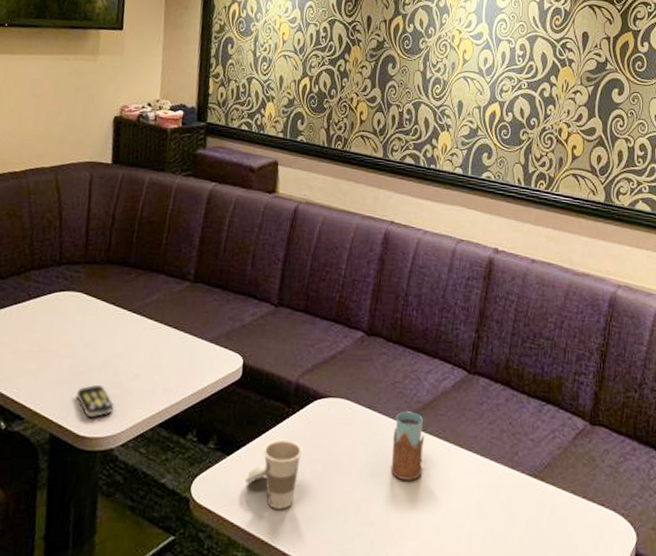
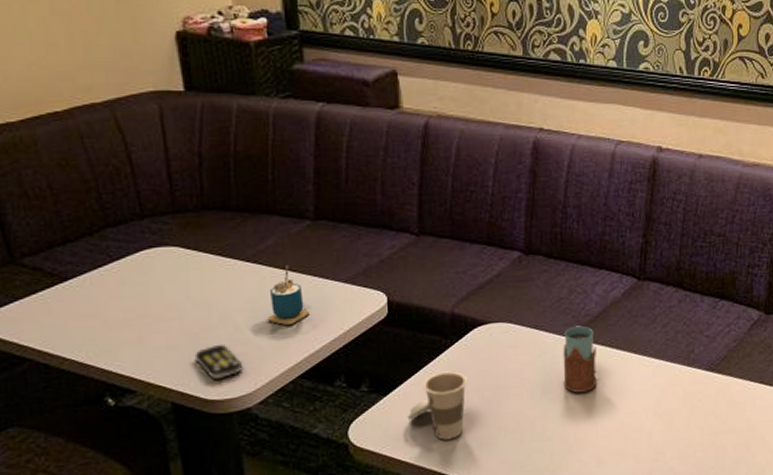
cup: none [141,319,176,376] -> present [267,265,309,326]

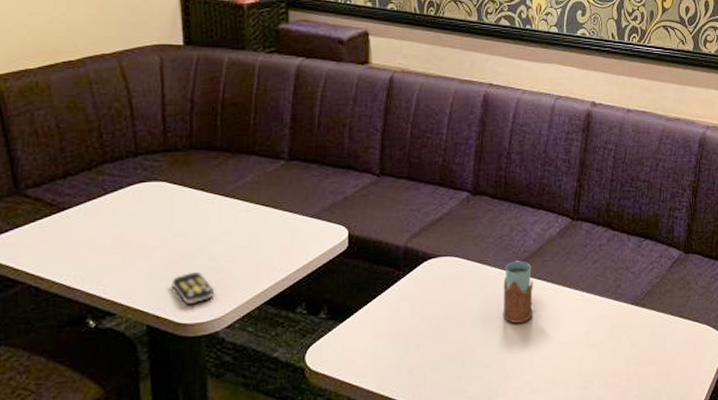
cup: present [267,265,309,326] -> none [240,200,278,256]
cup: present [407,371,467,440] -> none [360,300,416,366]

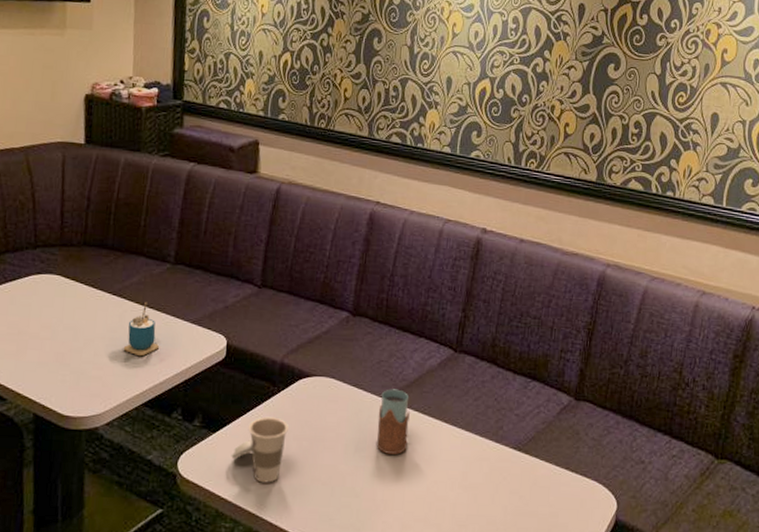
remote control: present [171,271,215,305] -> none [58,365,98,398]
cup: none [240,200,278,256] -> present [123,301,159,357]
cup: none [360,300,416,366] -> present [231,416,289,483]

